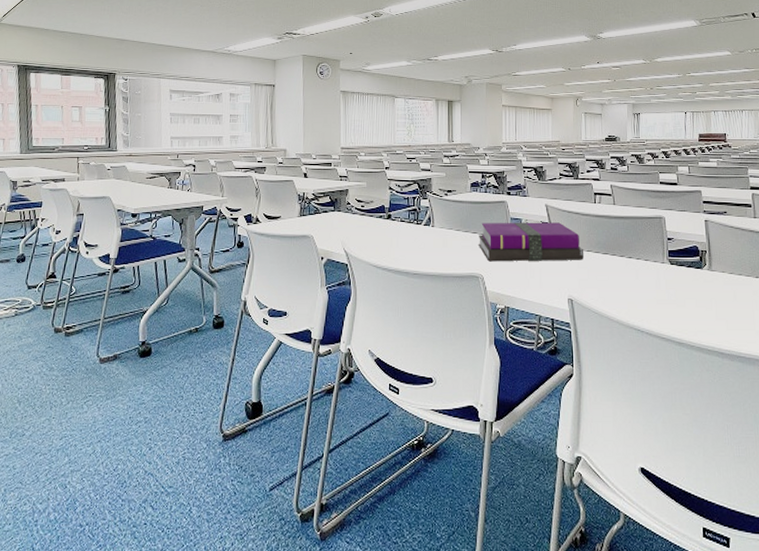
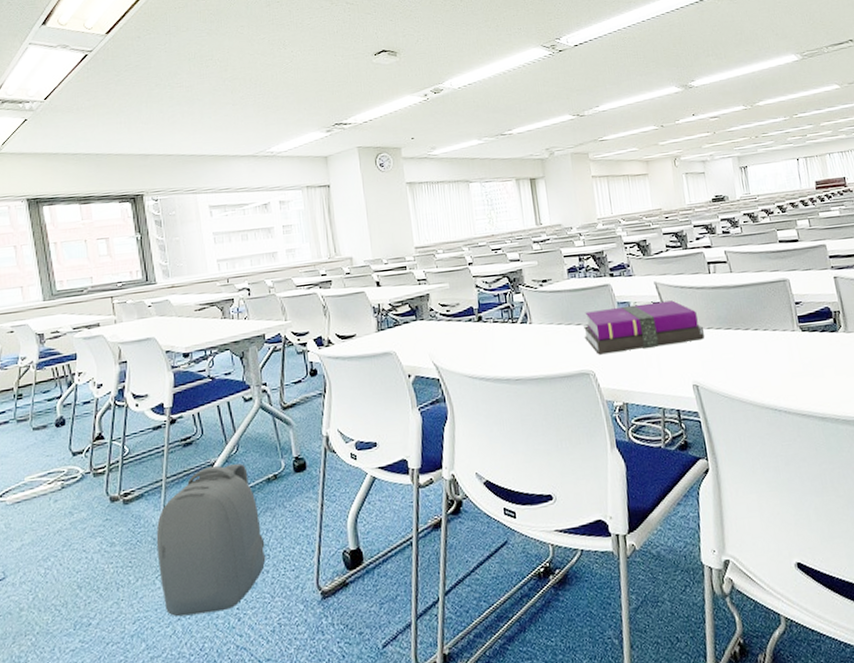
backpack: none [87,313,181,440] -> present [156,463,266,617]

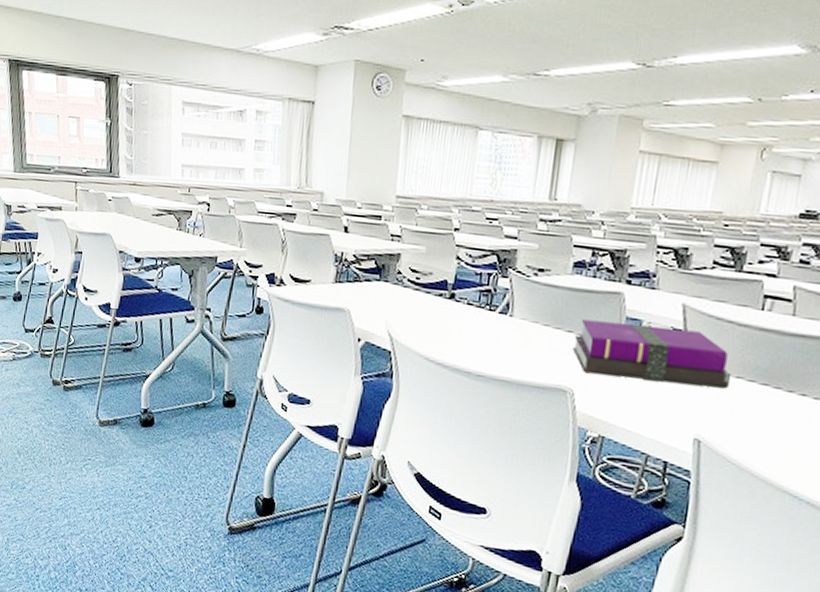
backpack: present [156,463,266,617] -> none [87,377,185,515]

